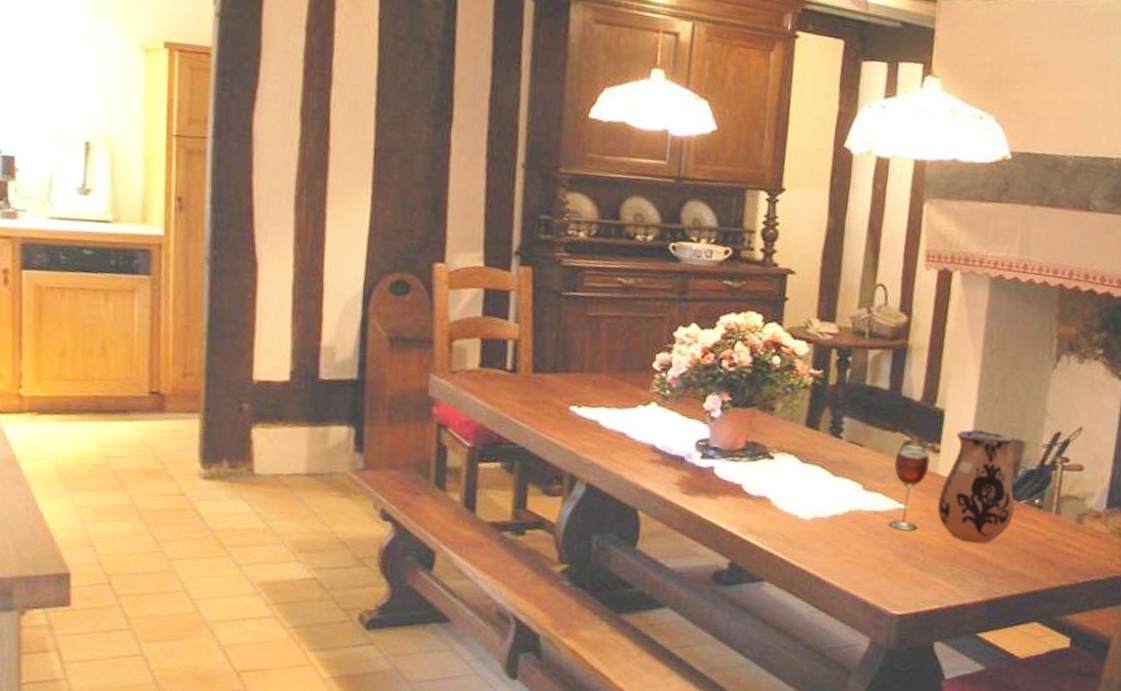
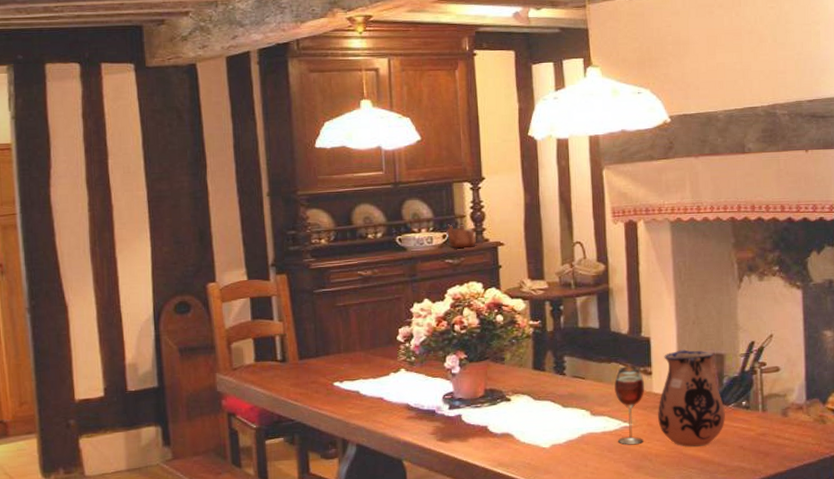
teapot: none [730,238,765,272] -> present [446,224,477,250]

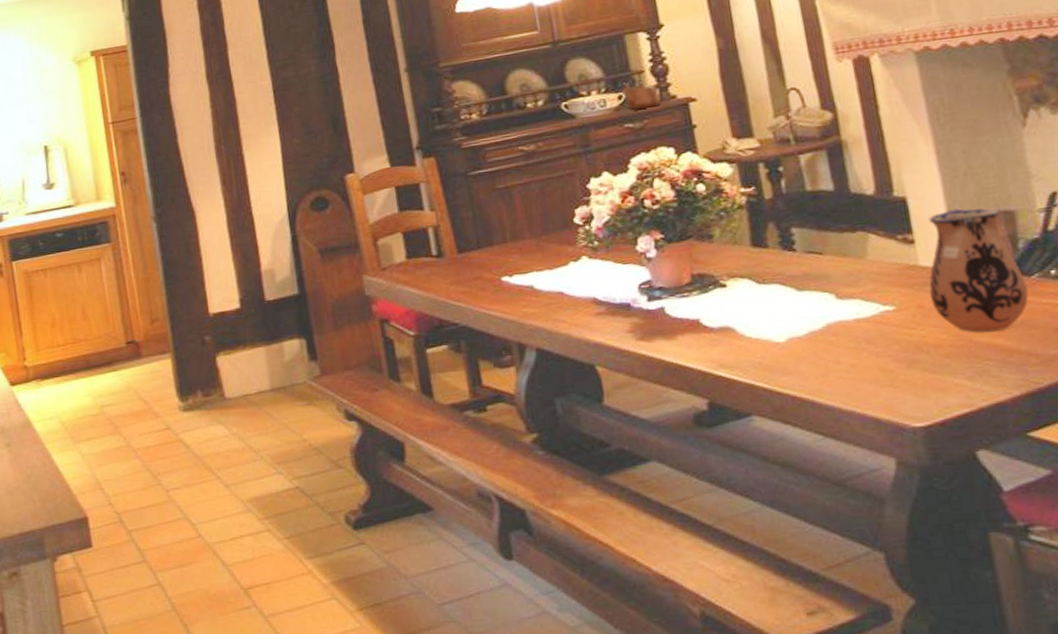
wineglass: present [614,366,645,445] -> none [863,234,914,334]

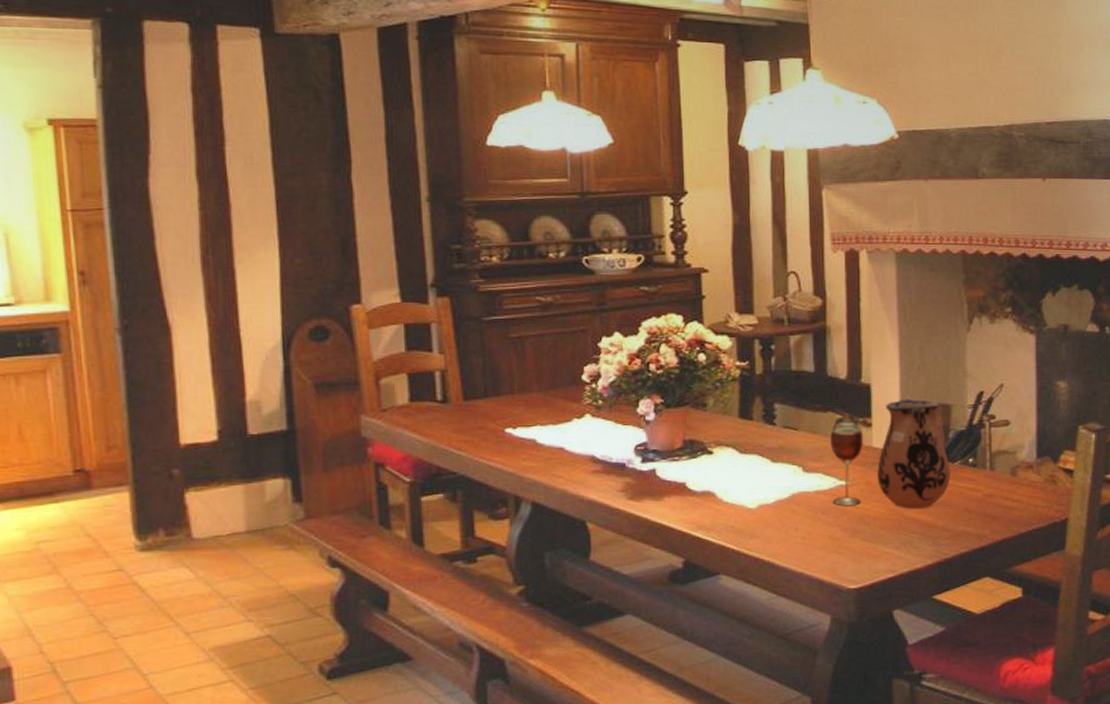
teapot: present [622,81,661,111] -> none [642,245,677,276]
wineglass: none [863,234,914,334] -> present [830,416,864,506]

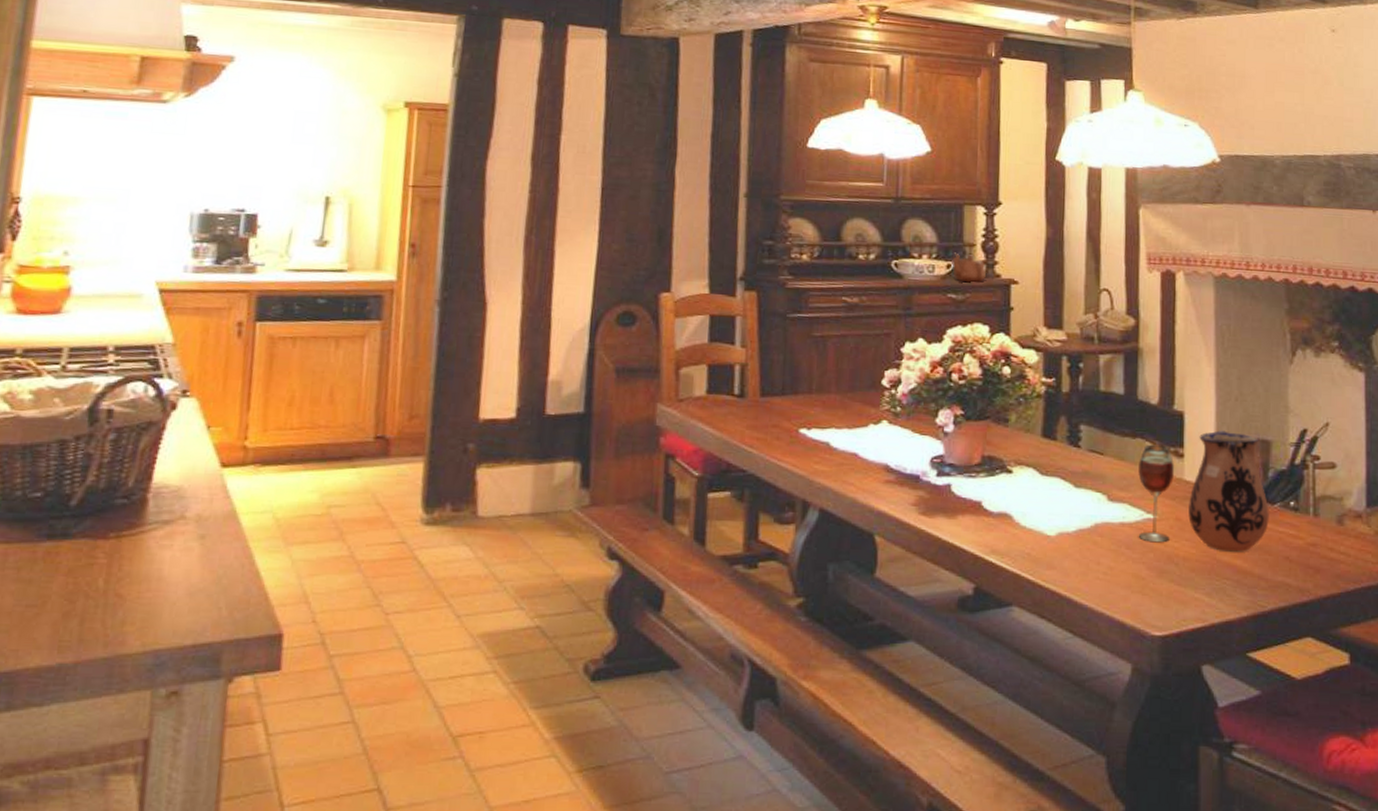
teapot: none [642,245,677,276] -> present [952,252,987,284]

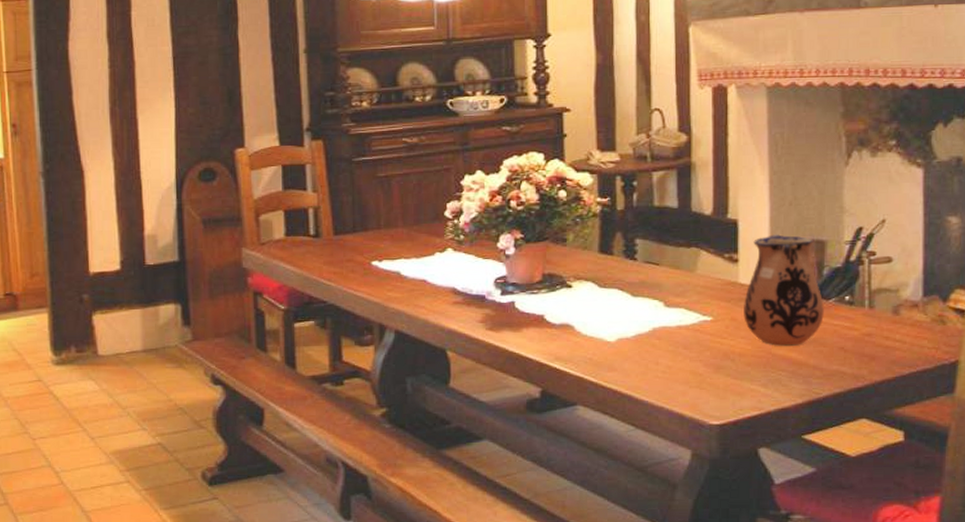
teapot: present [952,252,987,284] -> none [505,87,539,116]
wineglass: present [1138,444,1175,543] -> none [694,252,730,342]

